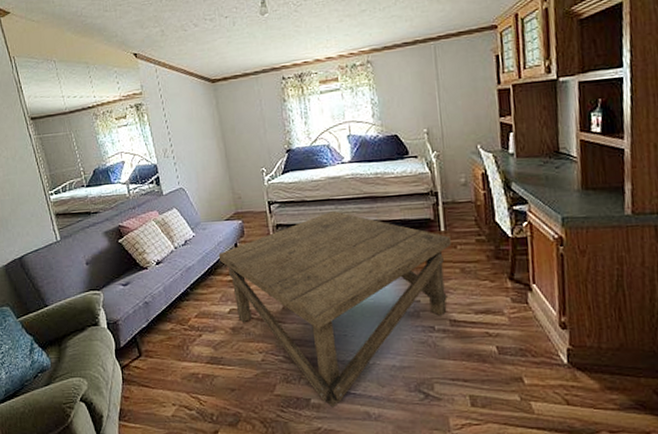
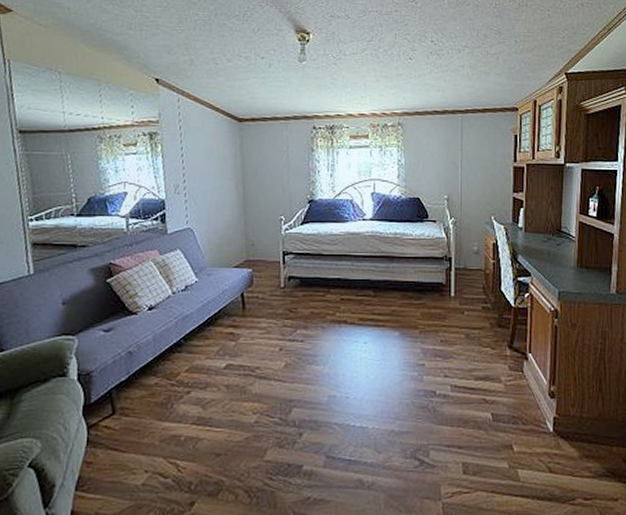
coffee table: present [218,211,451,408] -> none [221,268,459,475]

